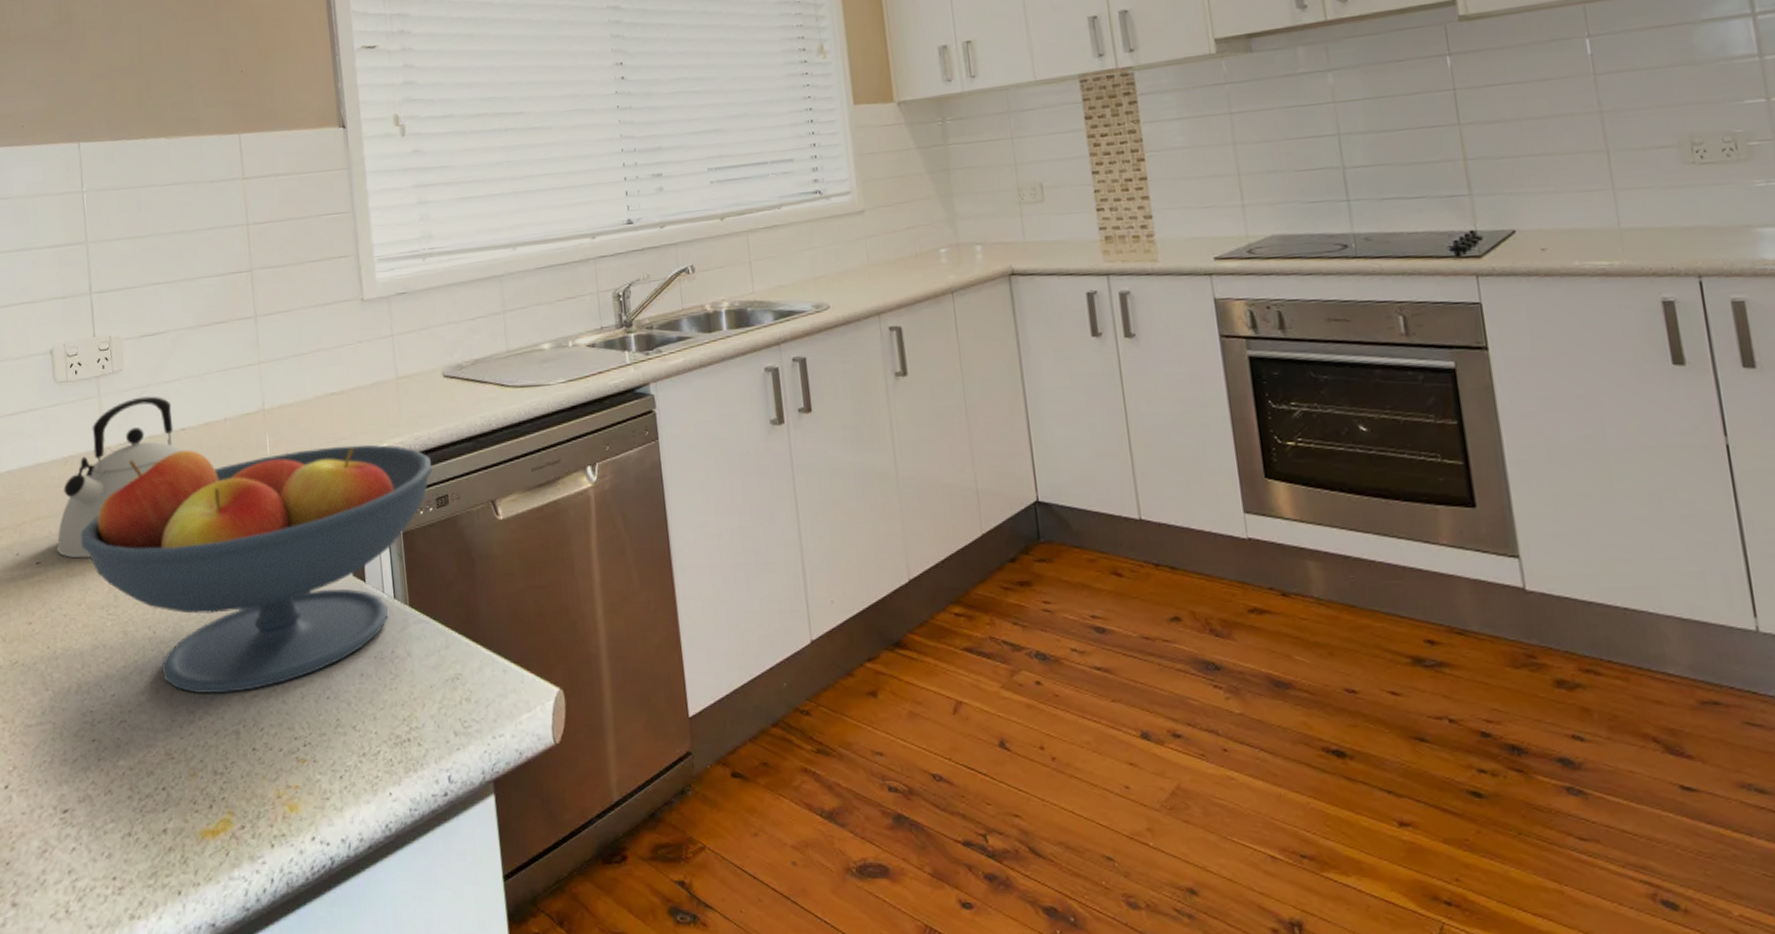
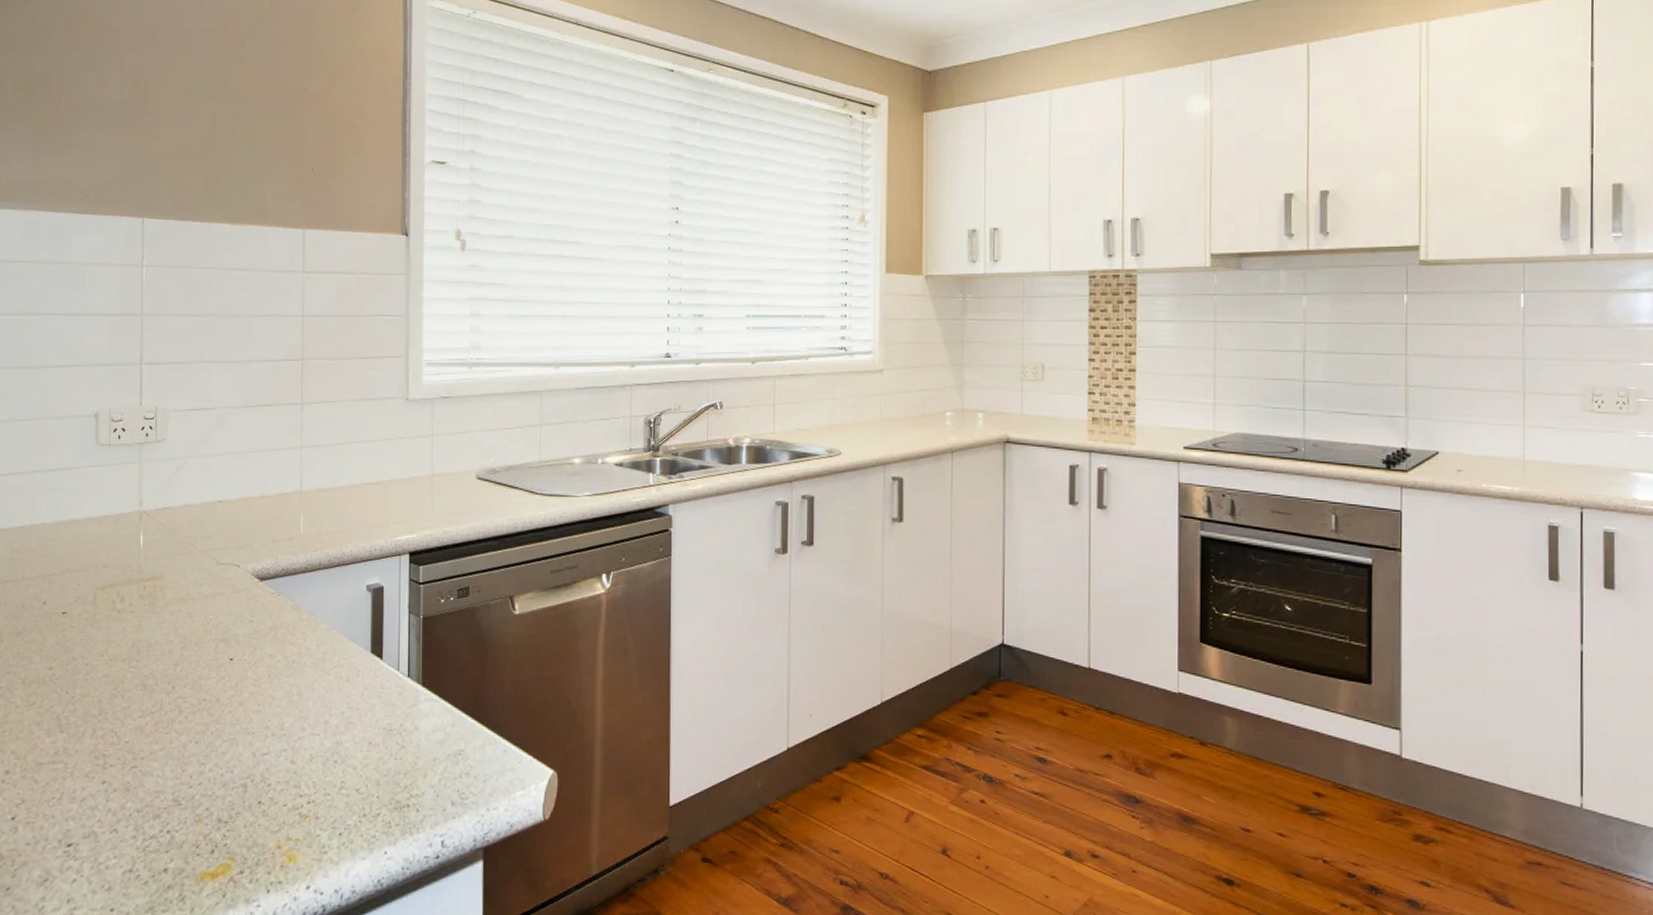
kettle: present [57,396,182,559] -> none [84,467,218,613]
fruit bowl: present [81,444,433,694] -> none [109,521,458,750]

